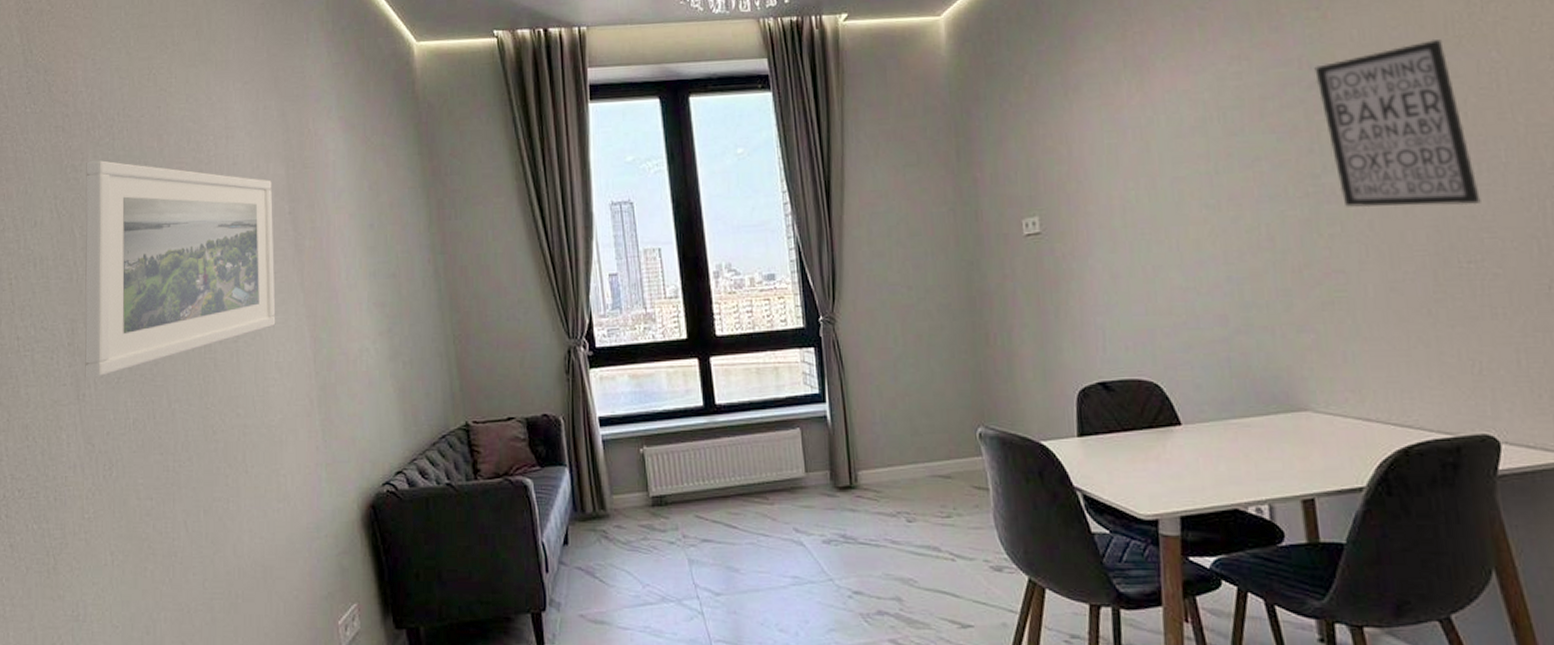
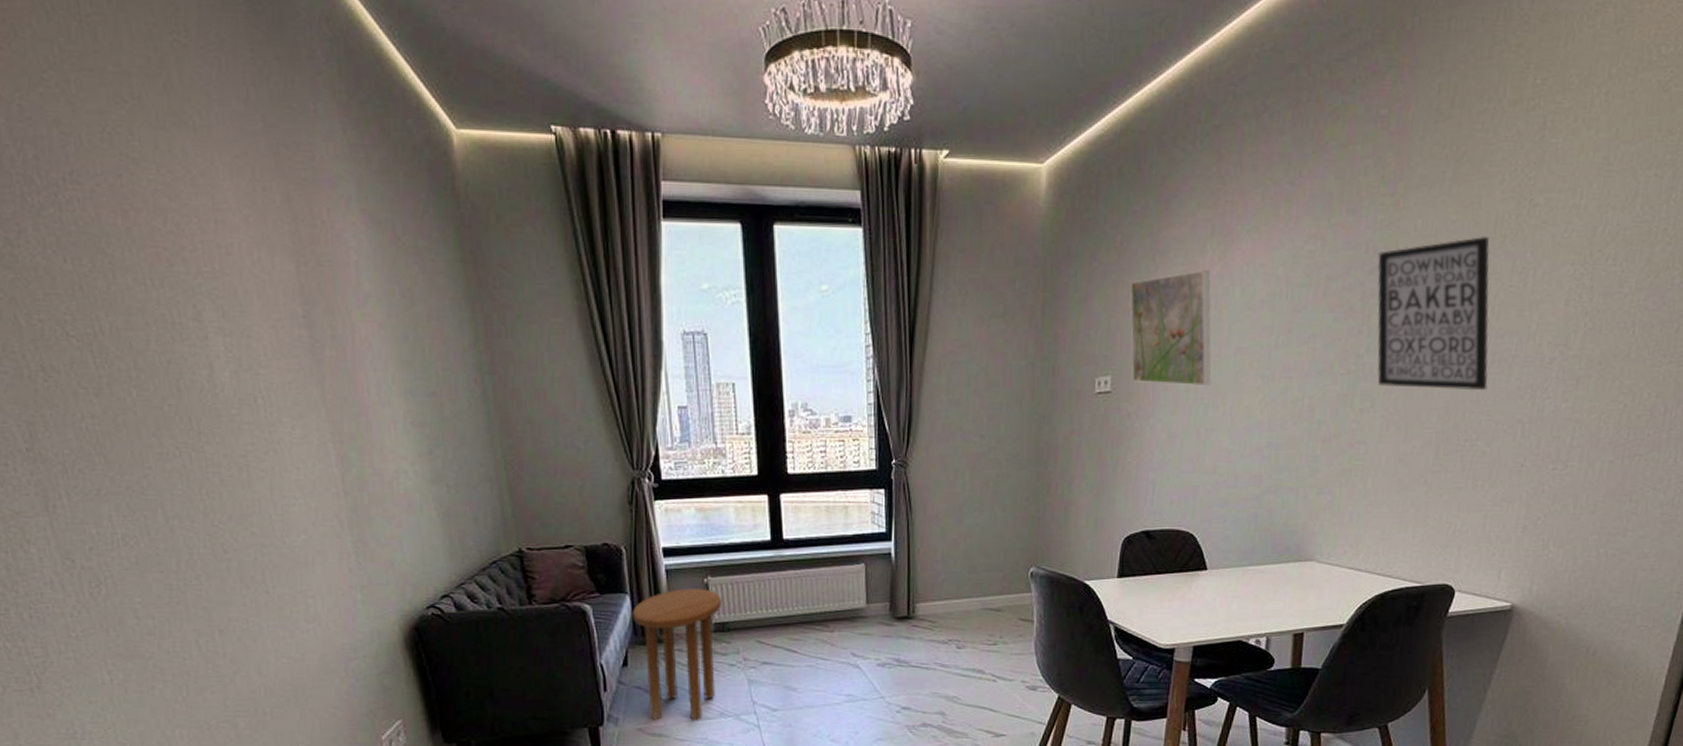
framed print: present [84,160,276,378] -> none [25,235,293,488]
side table: none [572,460,659,607] -> present [632,589,723,722]
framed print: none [1046,102,1150,222] -> present [1130,270,1212,386]

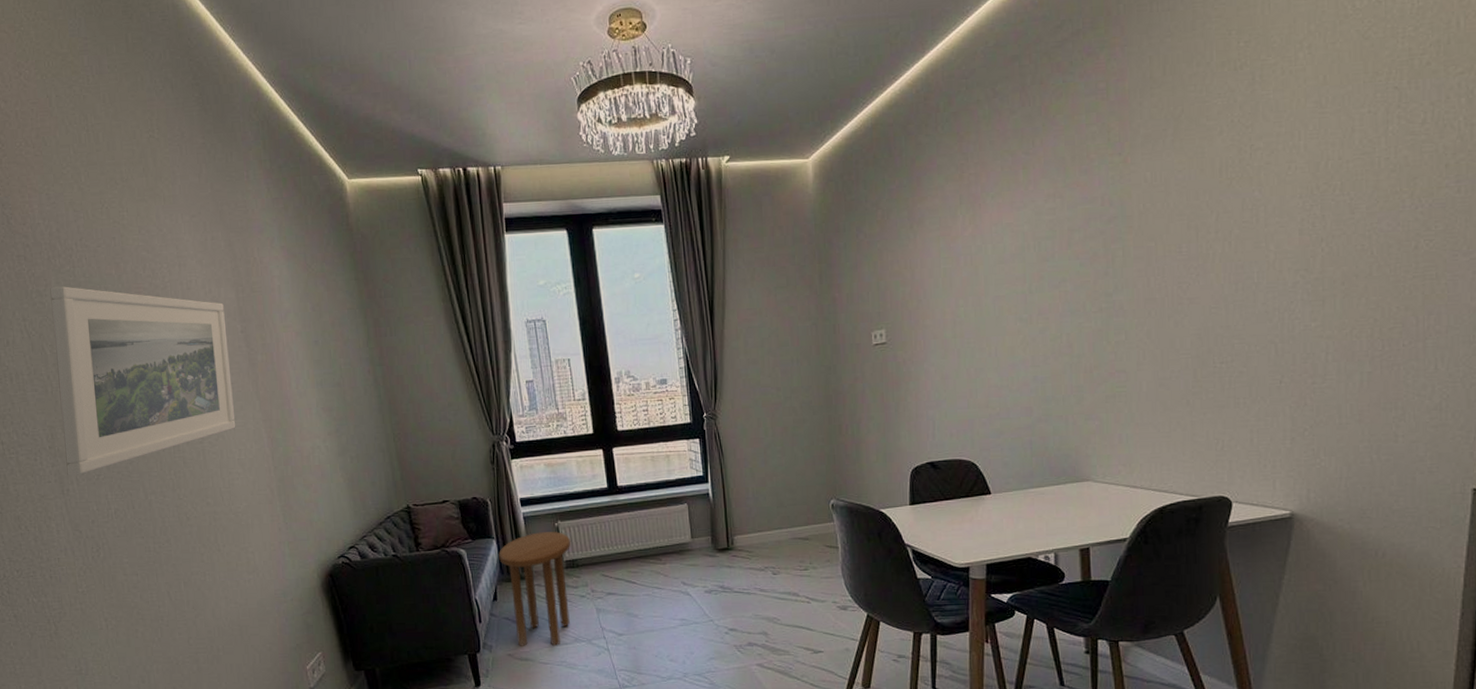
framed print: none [25,235,293,488] -> present [50,286,236,476]
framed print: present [1130,270,1212,386] -> none [894,233,975,333]
wall art: present [1377,235,1490,391] -> none [1114,180,1235,320]

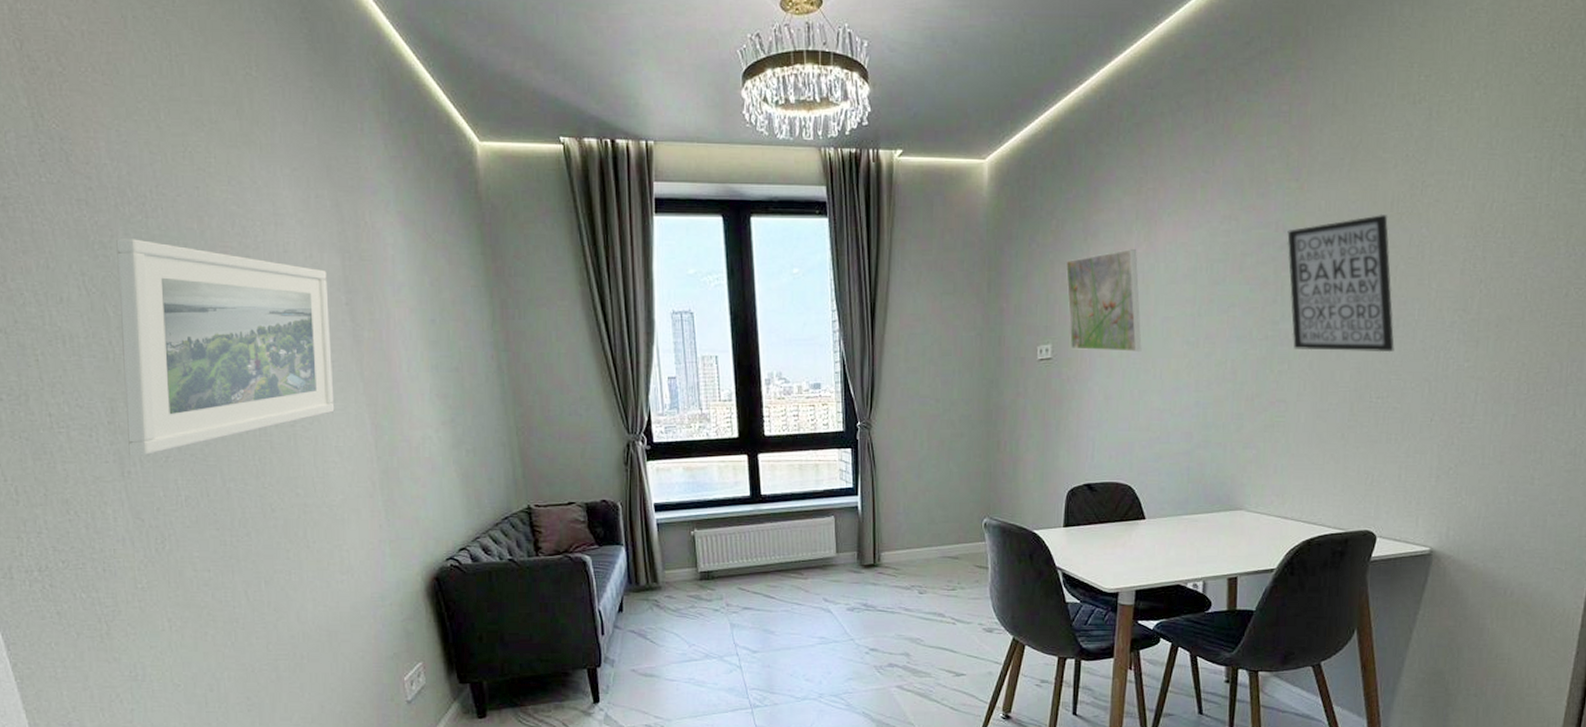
side table: present [499,532,571,647] -> none [627,540,707,663]
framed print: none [894,233,975,333] -> present [1066,249,1142,352]
wall art: none [1114,180,1235,320] -> present [1287,214,1394,353]

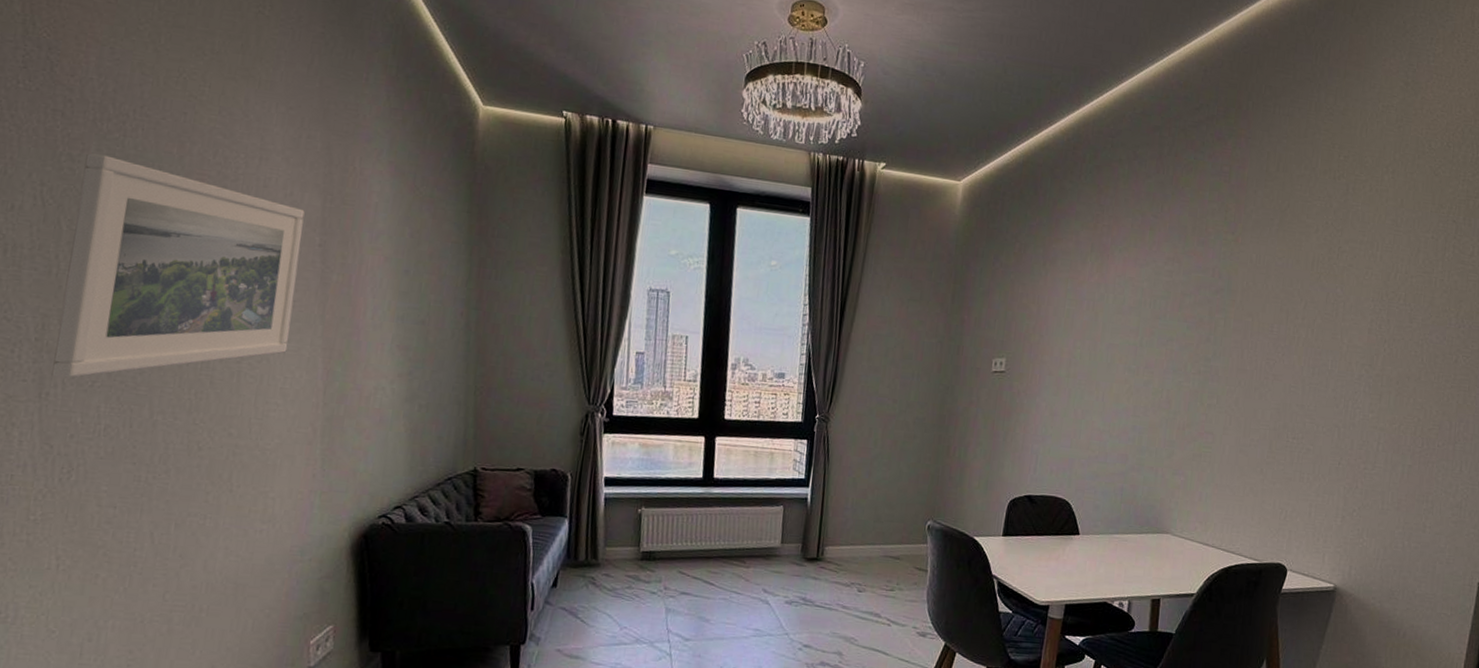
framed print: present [1066,249,1142,352] -> none [1023,277,1090,374]
wall art: present [1287,214,1394,353] -> none [1221,271,1310,398]

